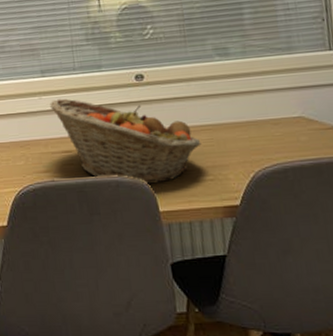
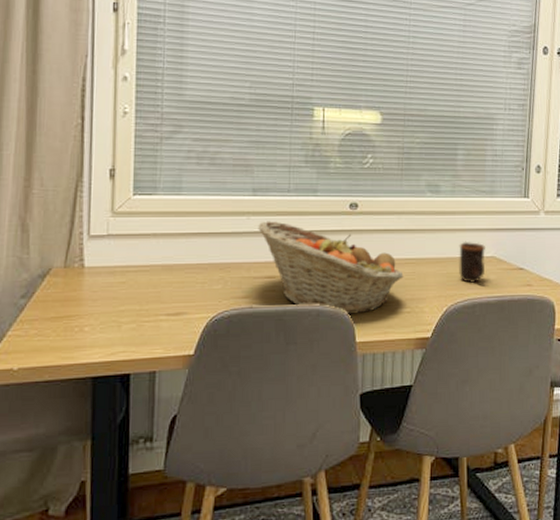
mug: none [258,102,293,148] -> present [459,241,486,284]

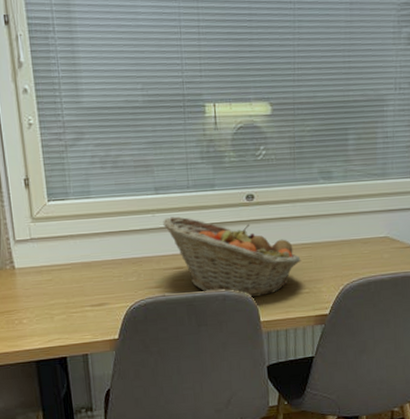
mug: present [459,241,486,284] -> none [352,223,379,264]

